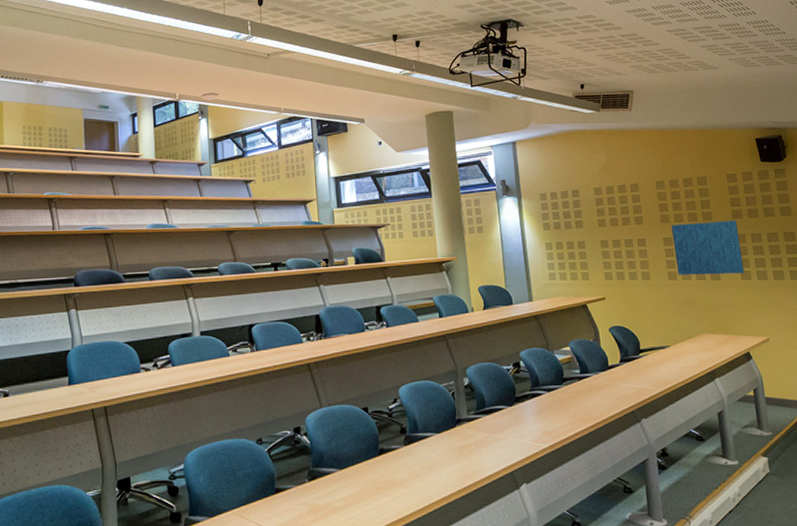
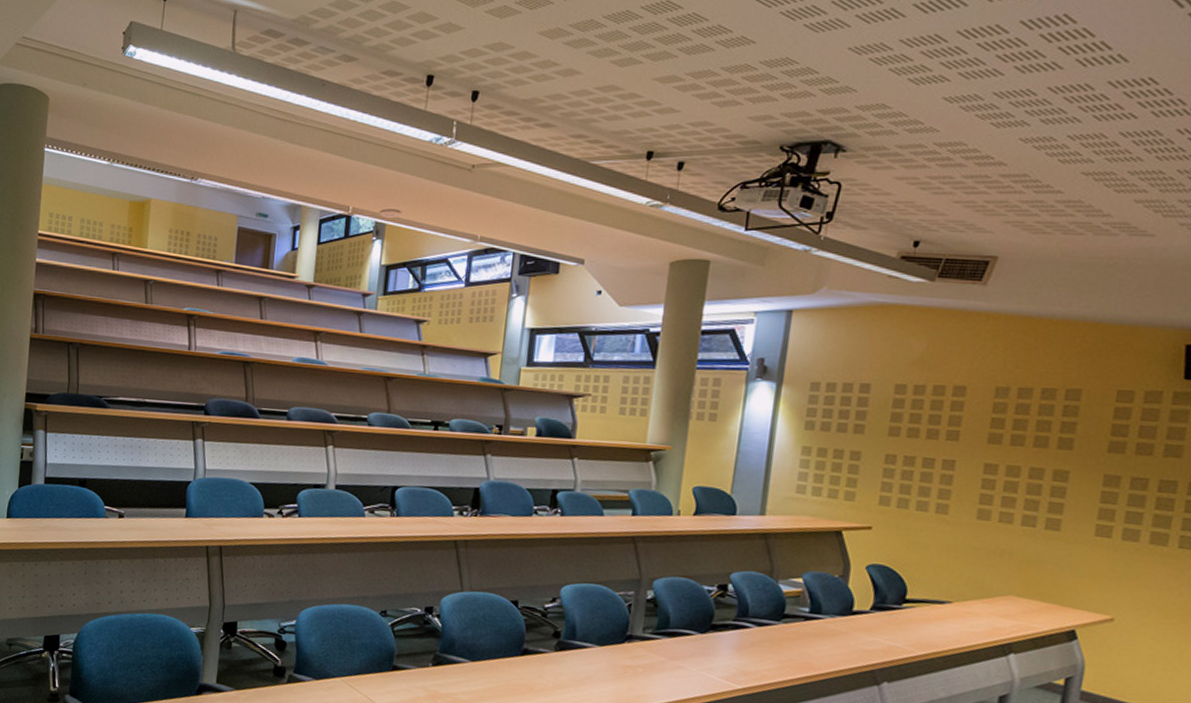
acoustic panel: present [671,220,745,275] -> none [994,448,1113,528]

